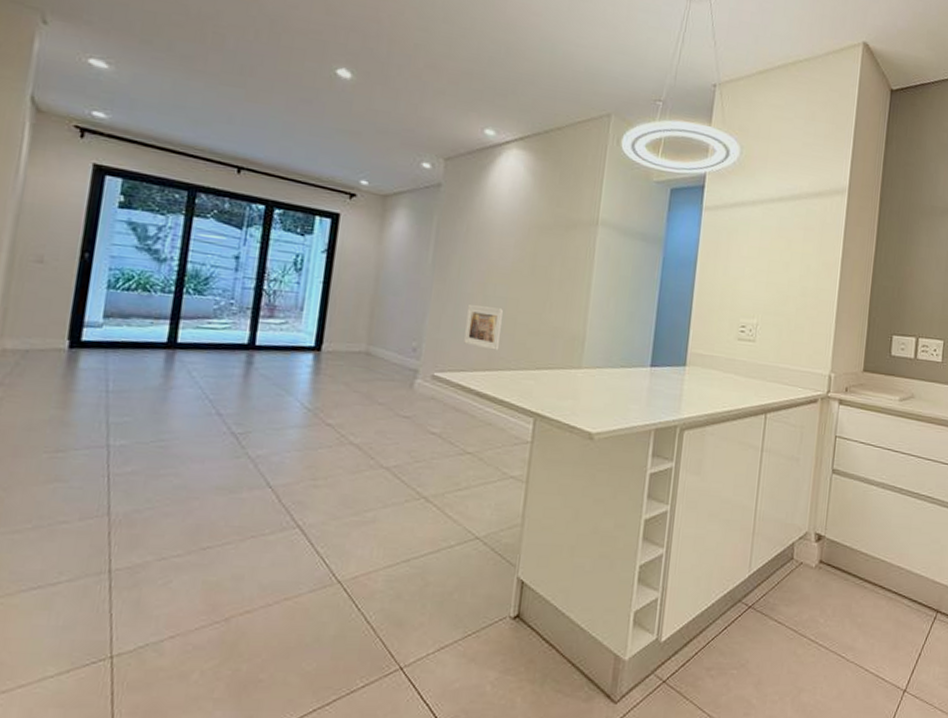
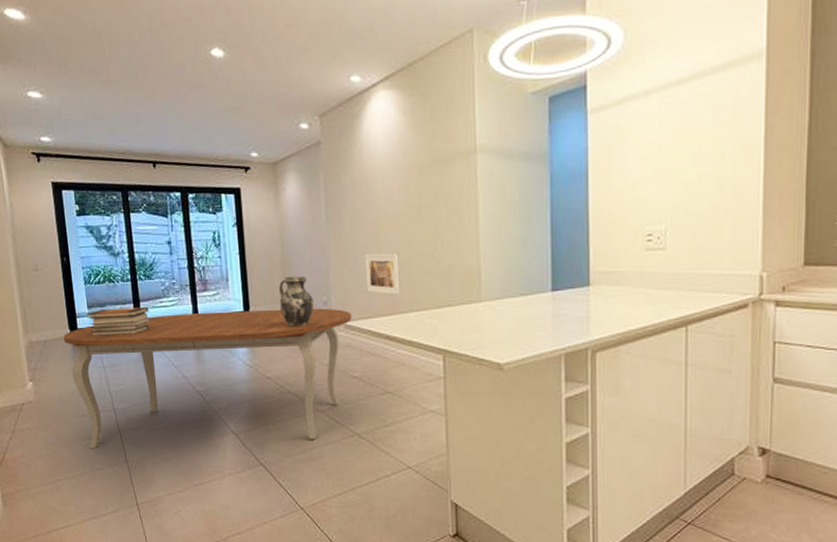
dining table: none [55,338,442,500] -> present [63,308,352,449]
book stack: none [99,321,191,356] -> present [86,306,150,336]
ceramic jug: none [359,314,401,371] -> present [279,275,314,327]

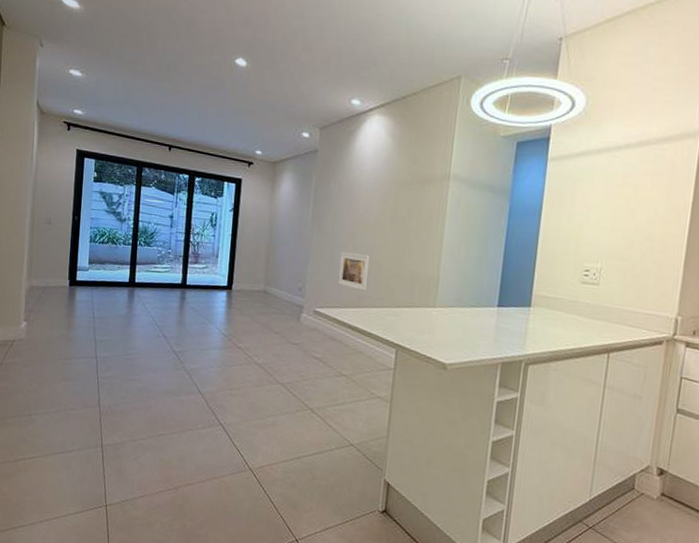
dining table: present [63,308,352,449] -> none [62,279,322,408]
book stack: present [86,306,150,336] -> none [86,266,143,292]
ceramic jug: present [279,275,314,327] -> none [259,261,290,307]

